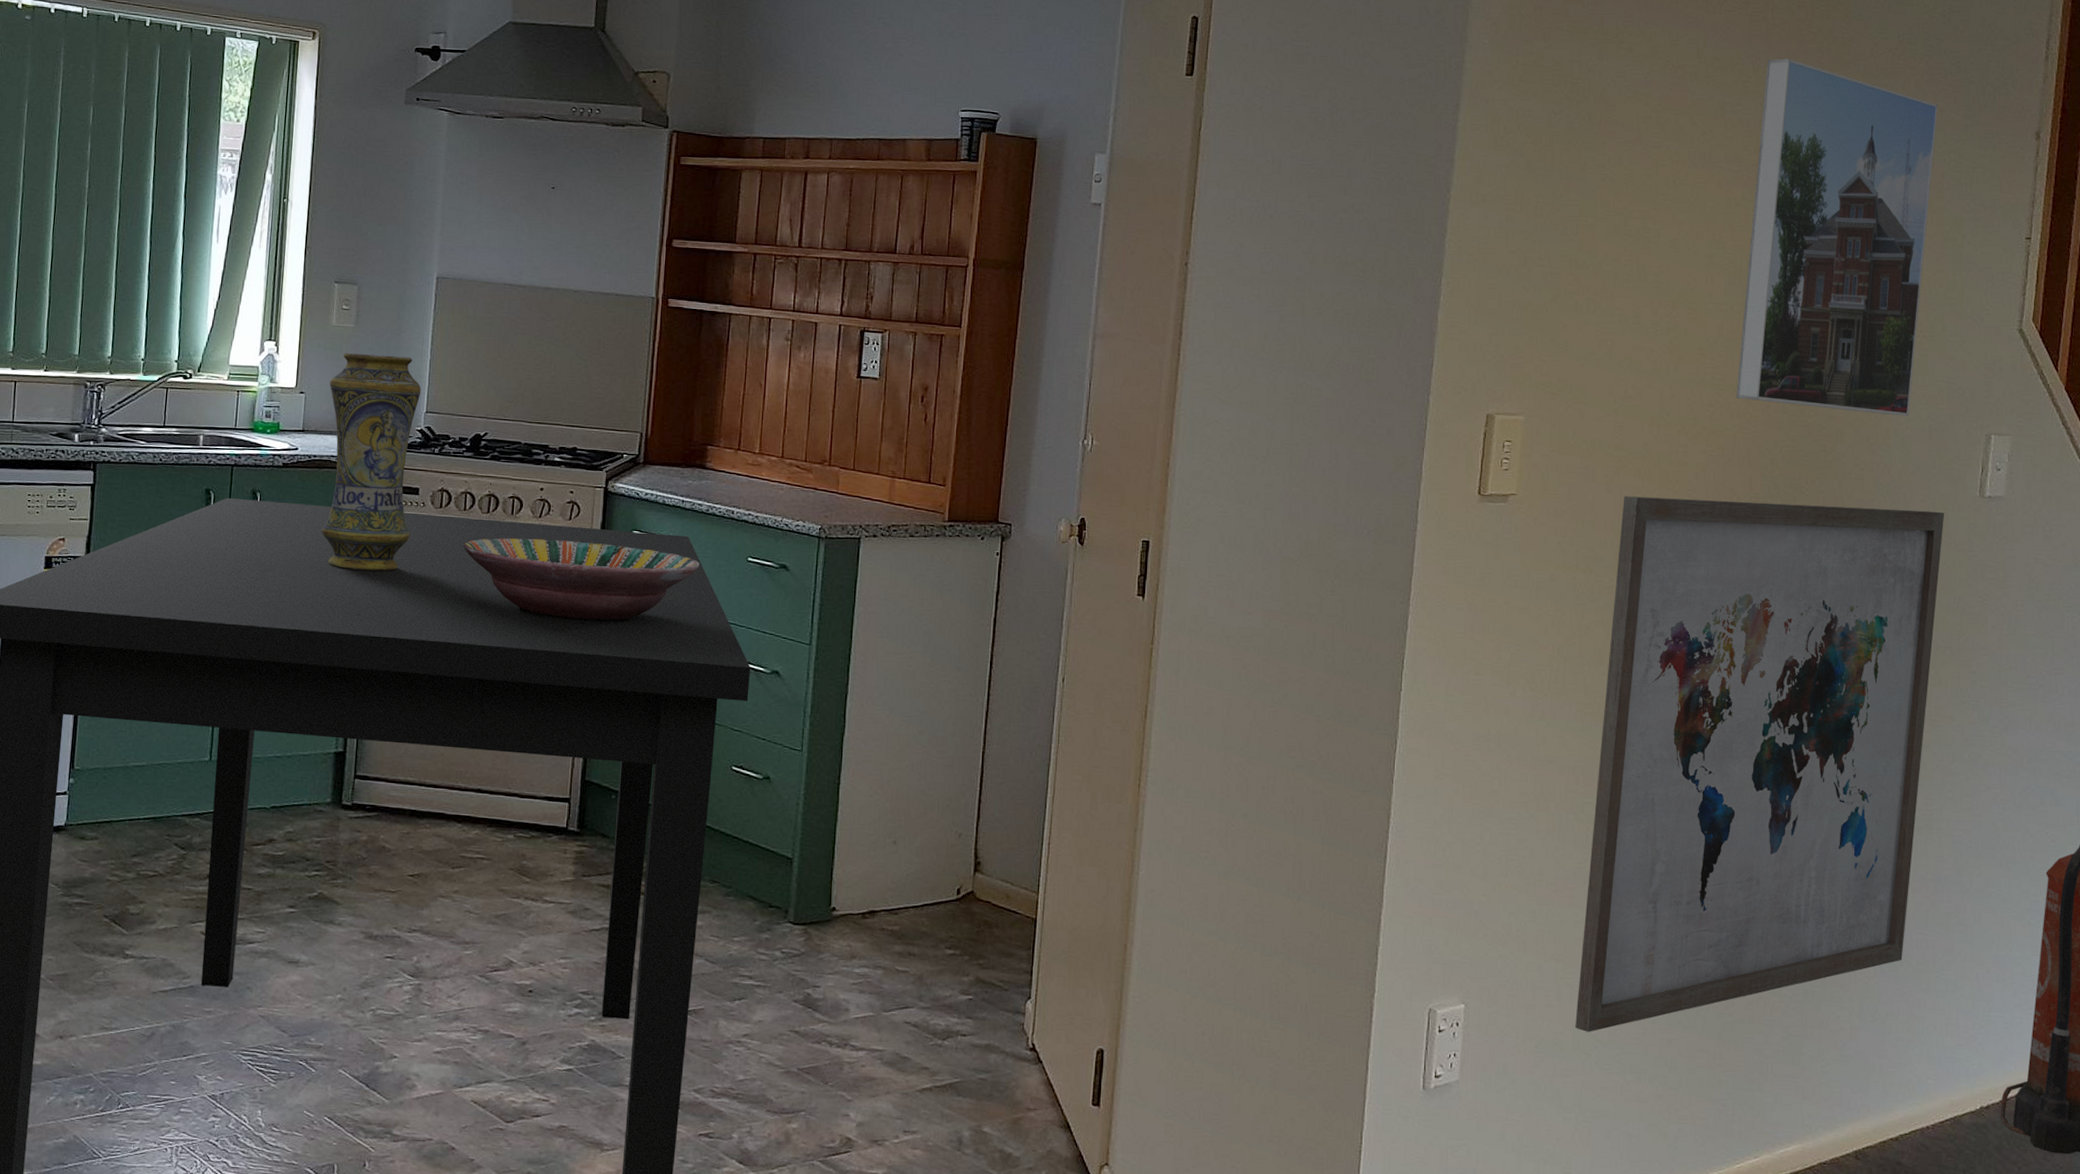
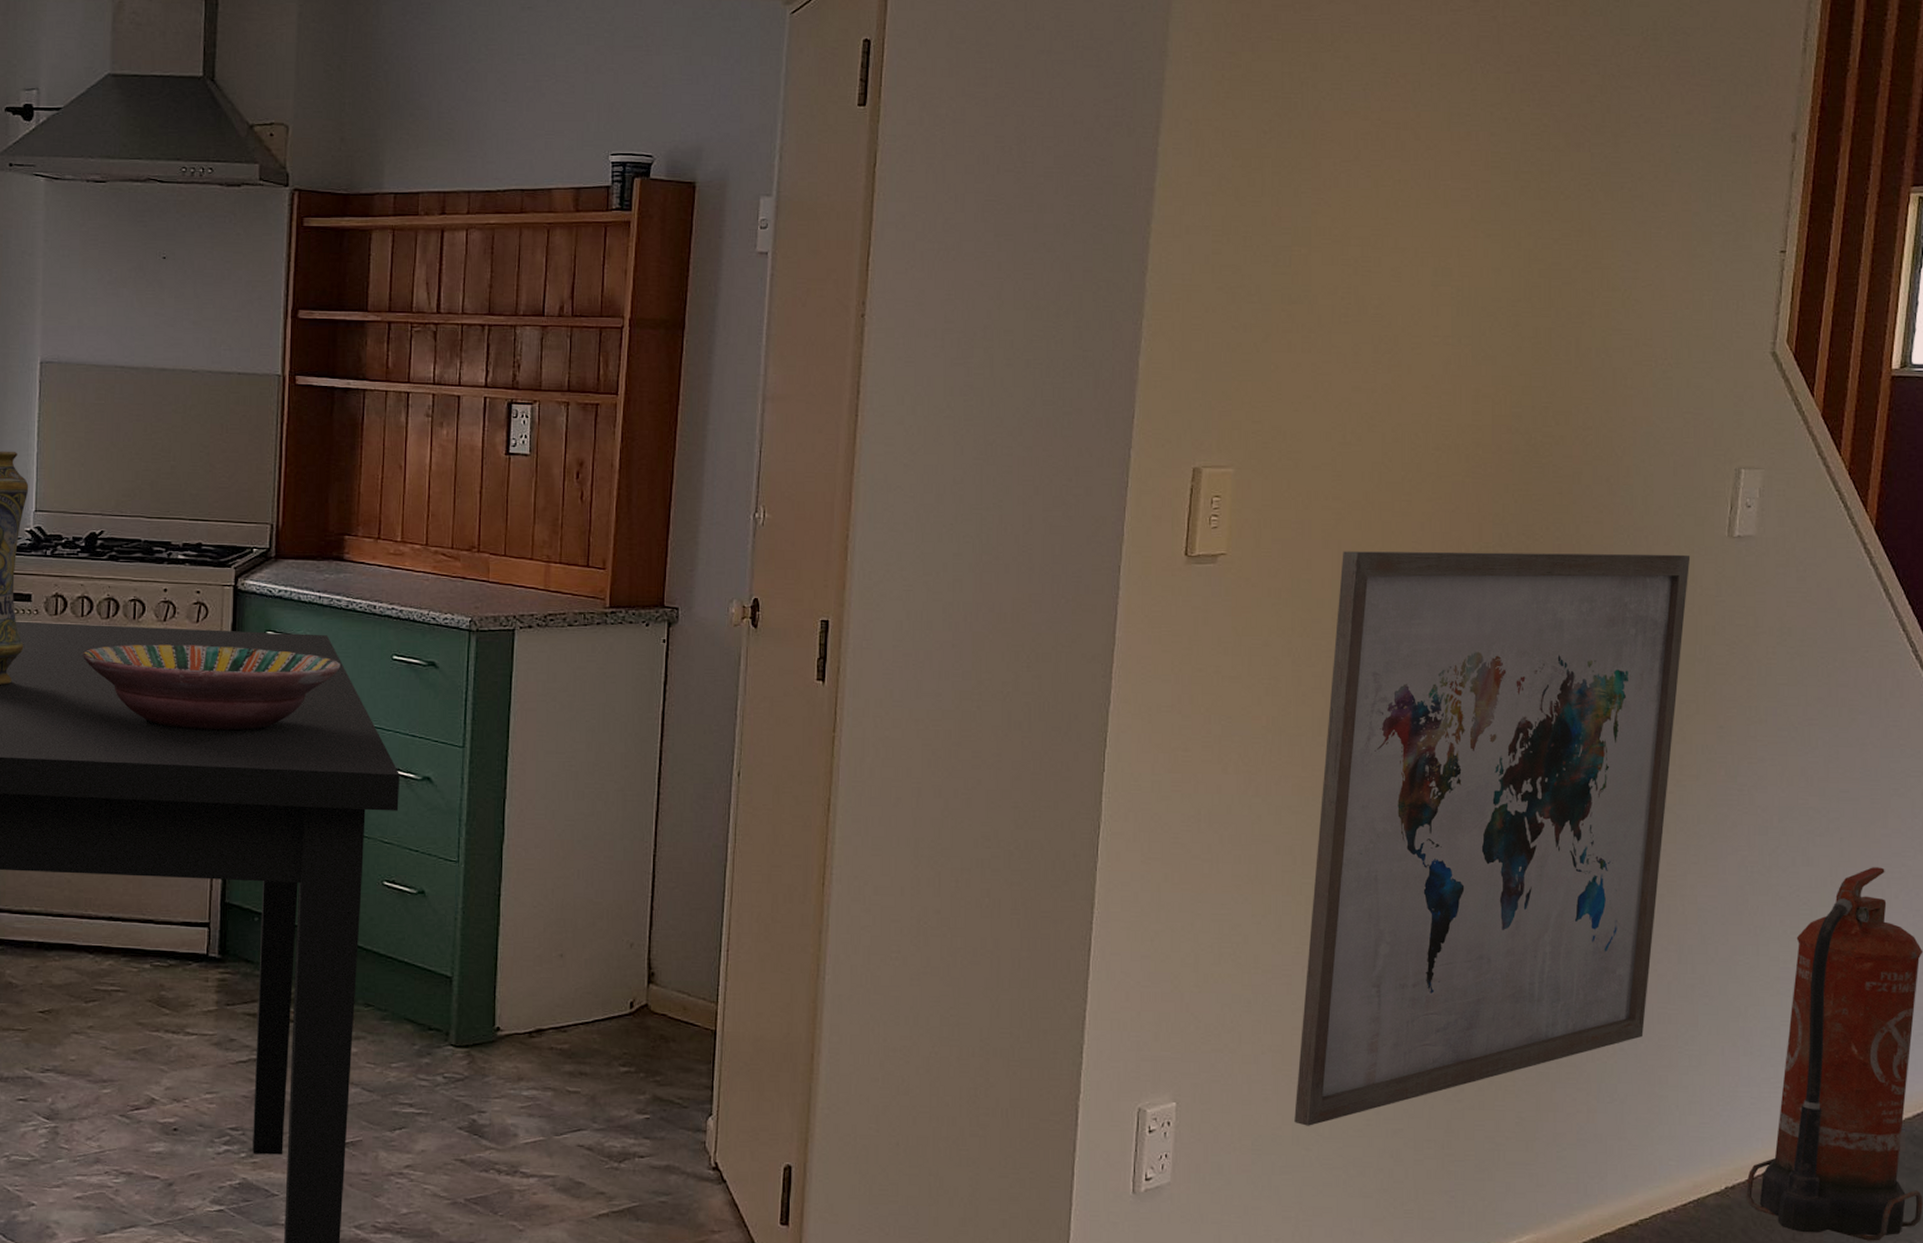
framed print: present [1736,58,1939,417] -> none [1464,62,1686,453]

